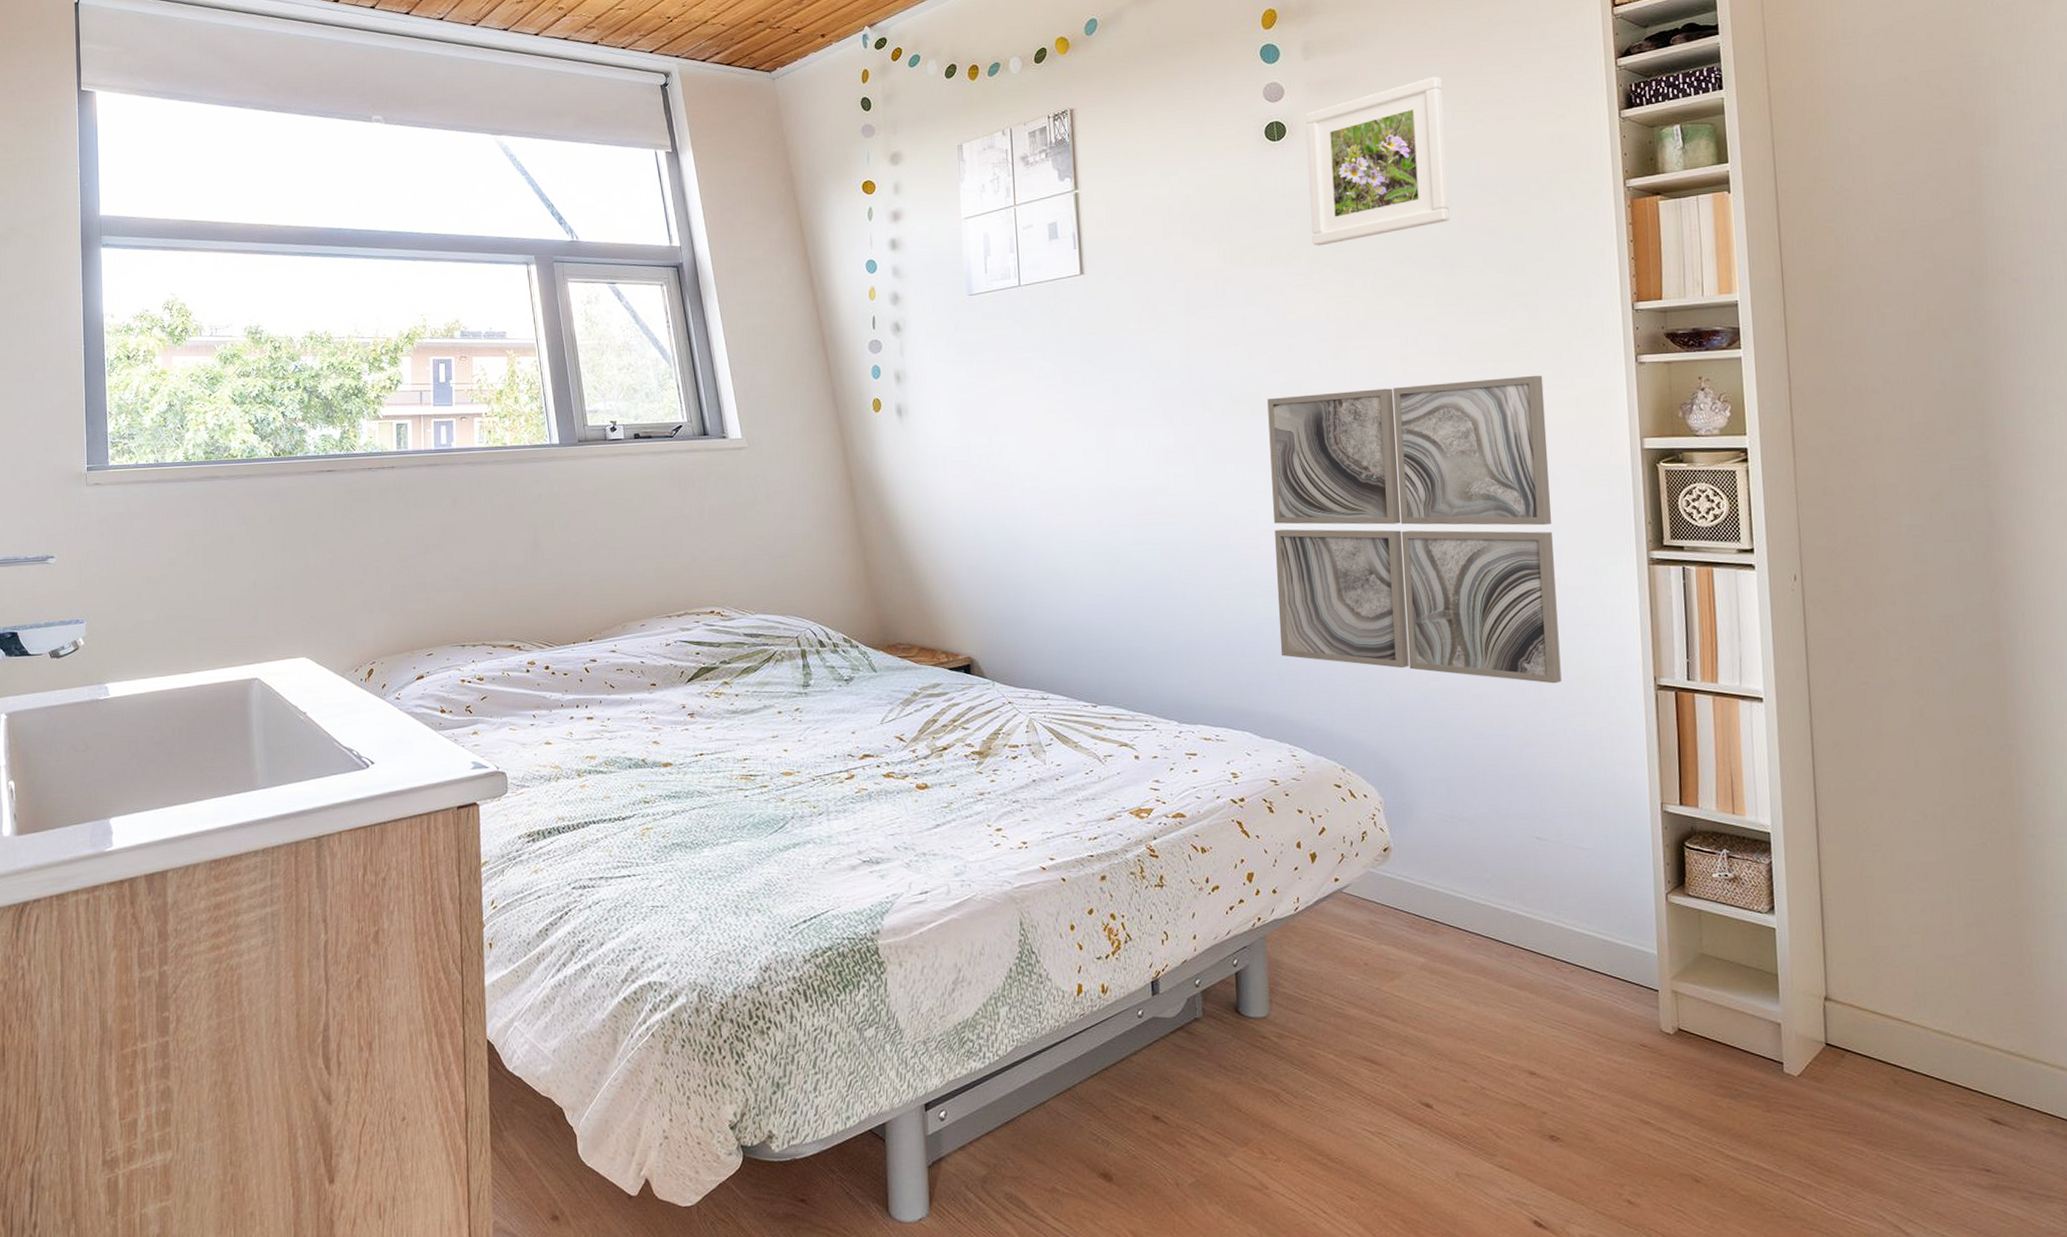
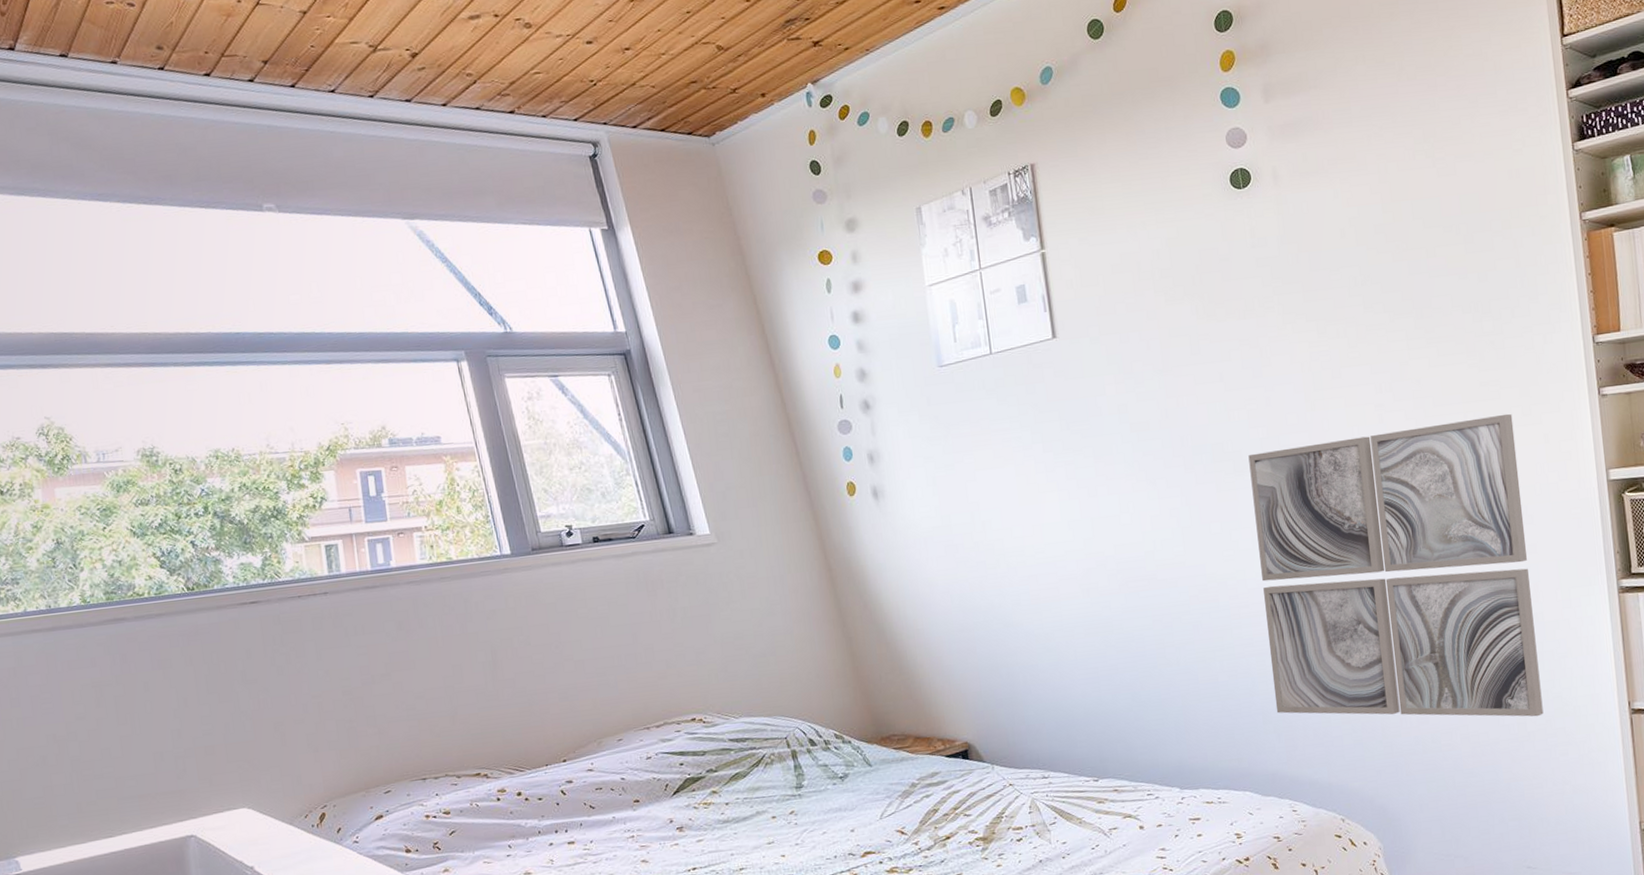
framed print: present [1305,76,1450,246] -> none [1269,114,1416,296]

